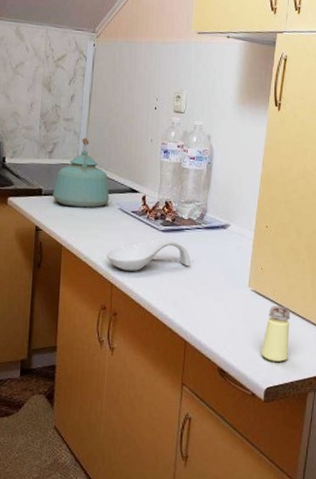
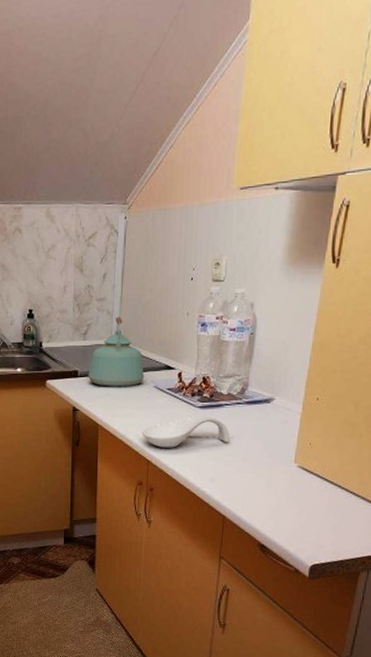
saltshaker: present [260,306,290,362] -> none [306,482,343,540]

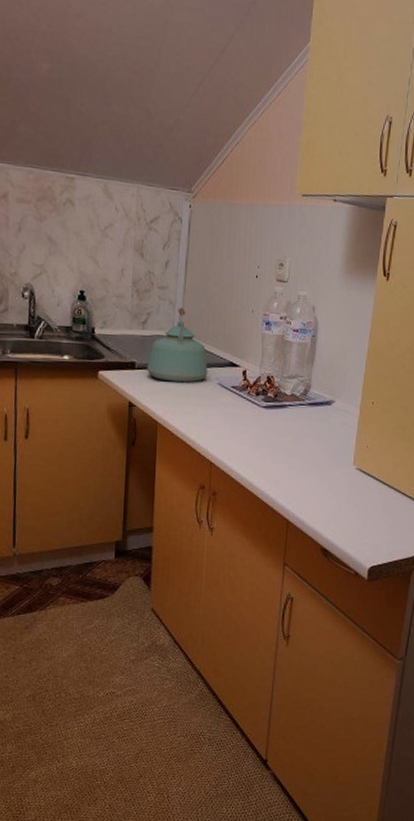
spoon rest: present [141,415,230,448] -> none [204,415,293,449]

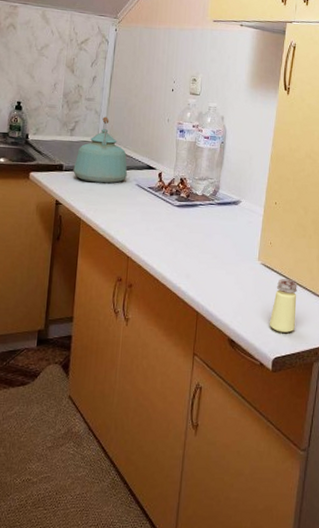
saltshaker: none [365,484,396,541] -> present [269,279,297,333]

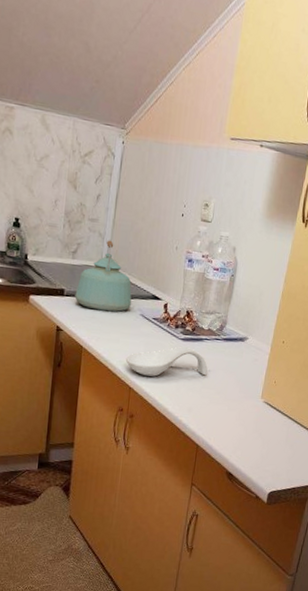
spoon rest: none [123,213,204,244] -> present [125,347,208,377]
saltshaker: present [269,279,297,333] -> none [267,417,299,469]

